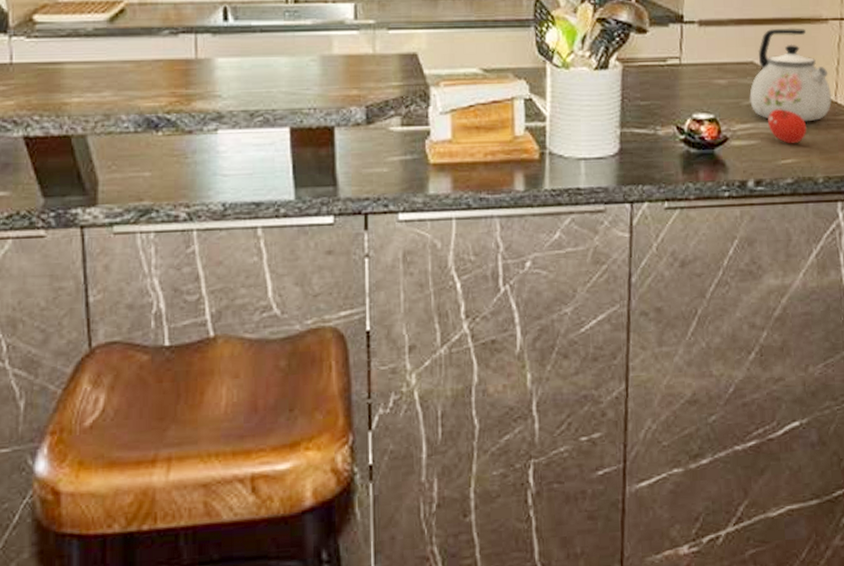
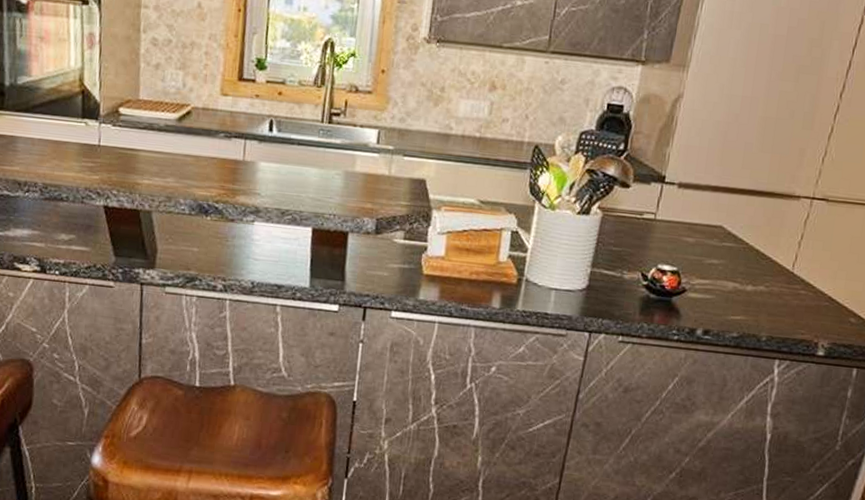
kettle: present [749,28,832,122] -> none [712,198,791,286]
fruit: present [768,109,807,144] -> none [725,271,761,304]

